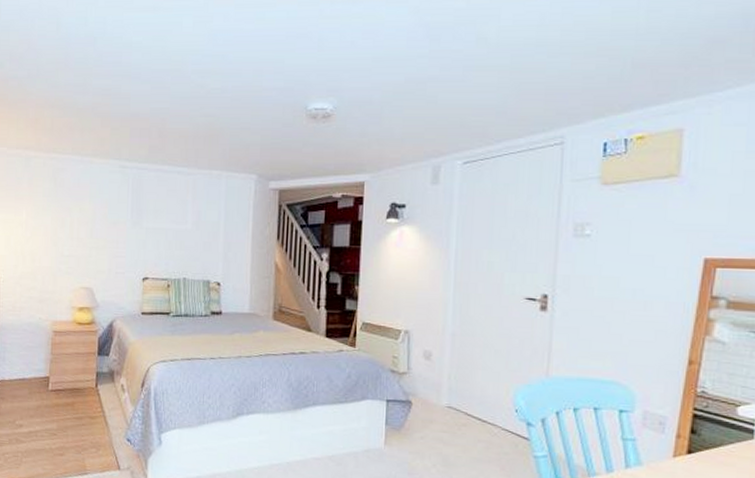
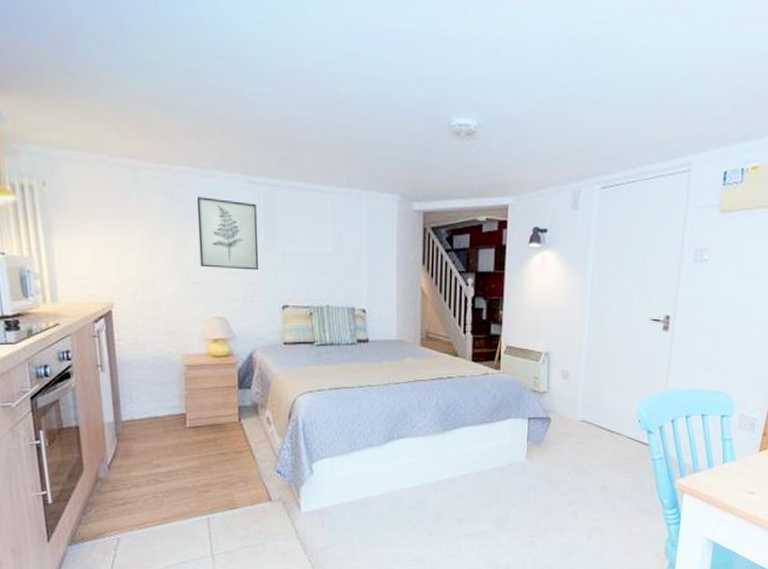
wall art: none [74,180,127,245] -> present [196,197,259,271]

